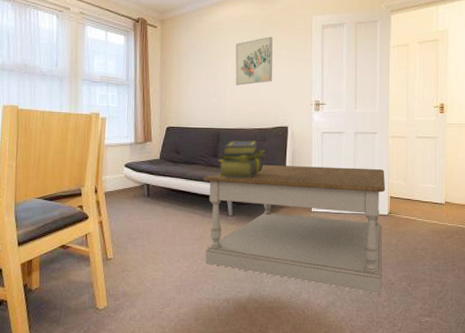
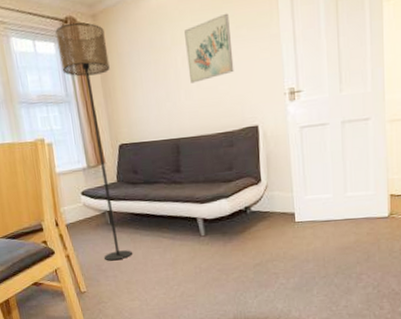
floor lamp: none [127,23,170,231] -> present [55,22,132,261]
coffee table: present [204,164,386,293] -> none [168,163,384,306]
stack of books: present [218,140,265,178] -> none [181,147,235,195]

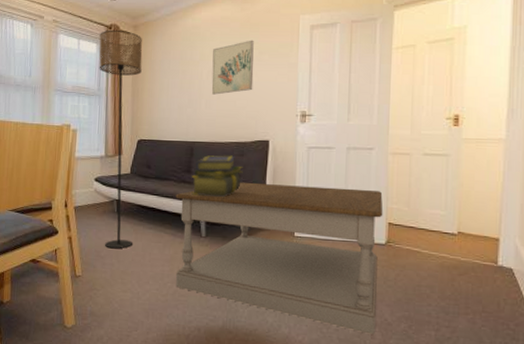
coffee table: none [168,163,384,306] -> present [175,182,383,335]
stack of books: none [181,147,235,195] -> present [191,155,243,197]

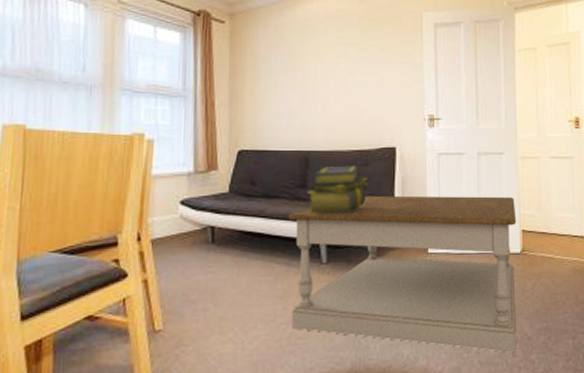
floor lamp: present [99,29,142,249] -> none [183,16,242,290]
wall art: present [211,40,254,95] -> none [328,36,376,97]

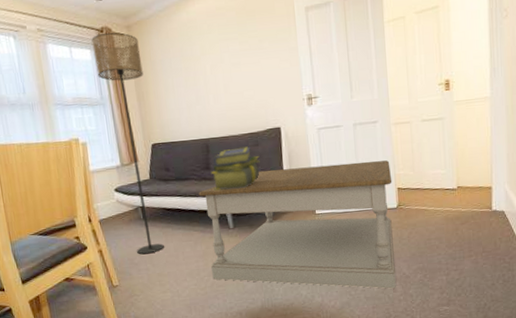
floor lamp: none [183,16,242,290] -> present [91,32,164,255]

